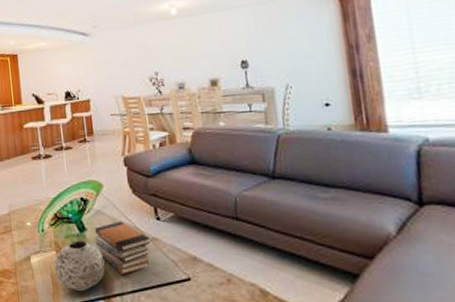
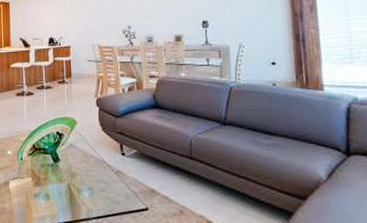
vase: present [54,240,105,292] -> none [29,169,74,216]
book stack: present [95,221,151,274] -> none [67,155,115,202]

